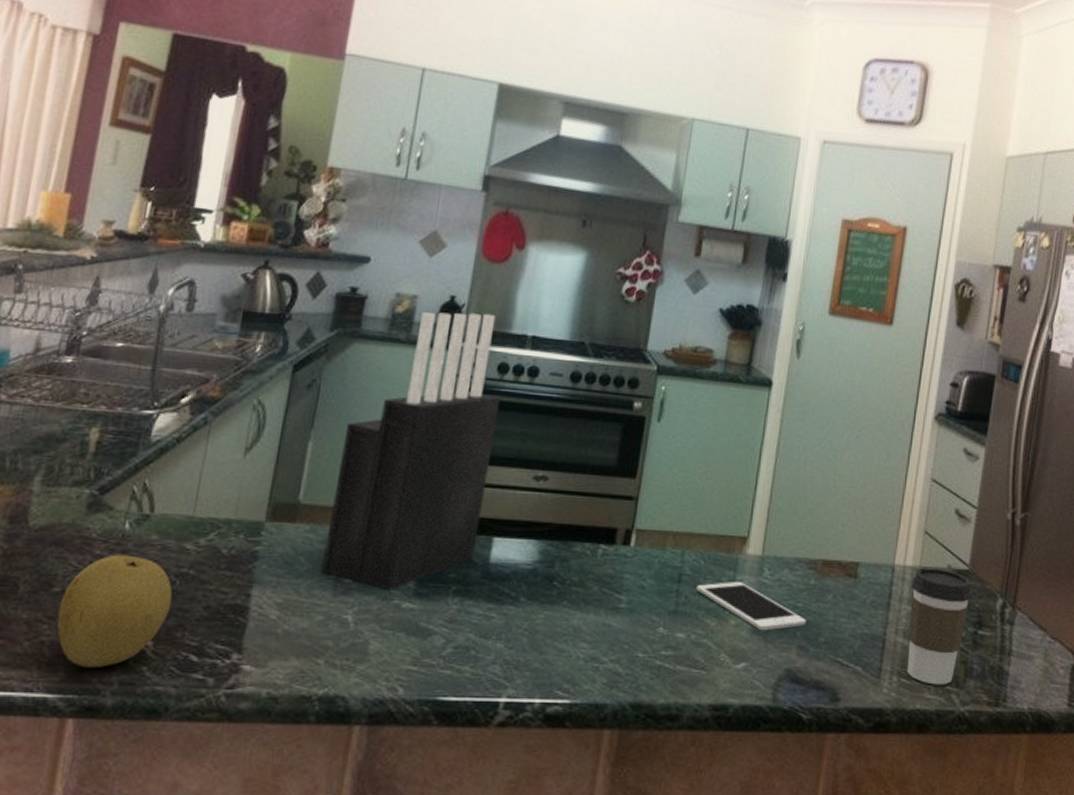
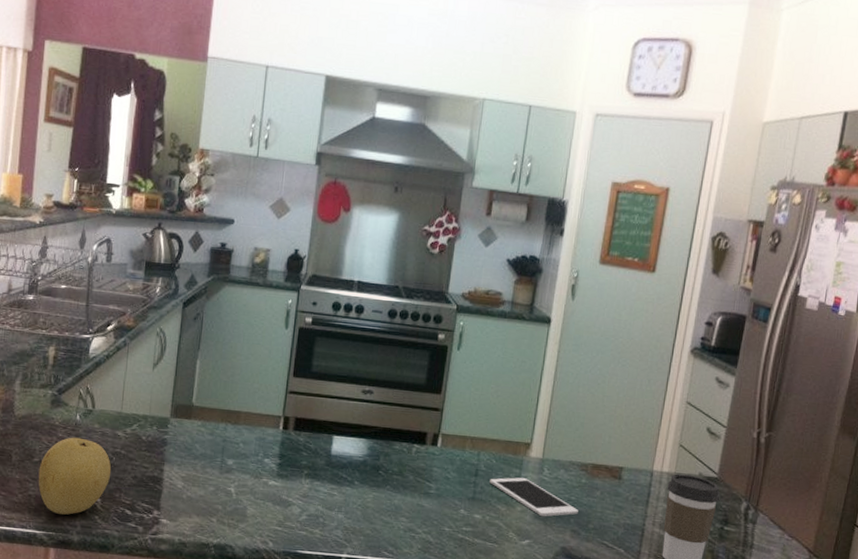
knife block: present [322,312,500,591] -> none [211,262,335,472]

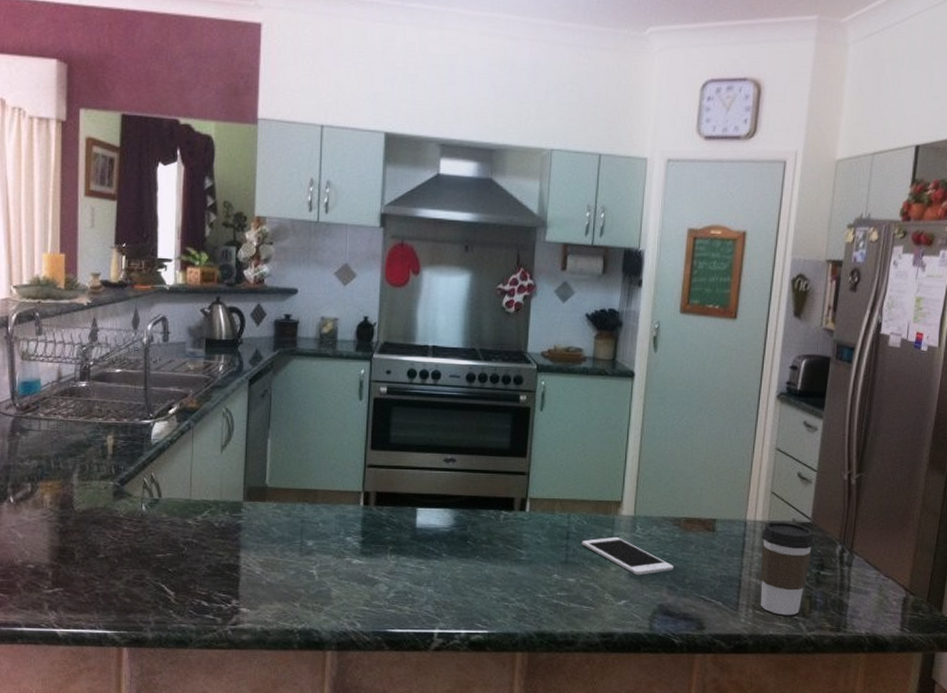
fruit: present [38,437,112,515] -> none [105,529,184,611]

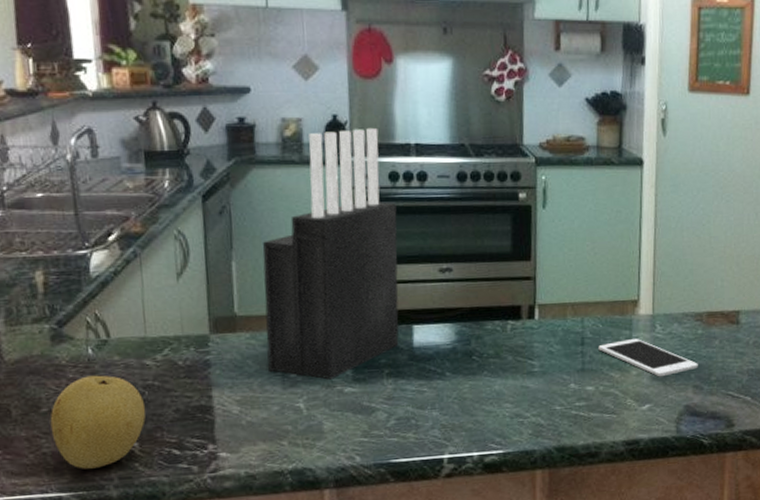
fruit: none [105,529,184,611] -> present [50,375,146,469]
knife block: none [290,329,412,551] -> present [262,127,399,380]

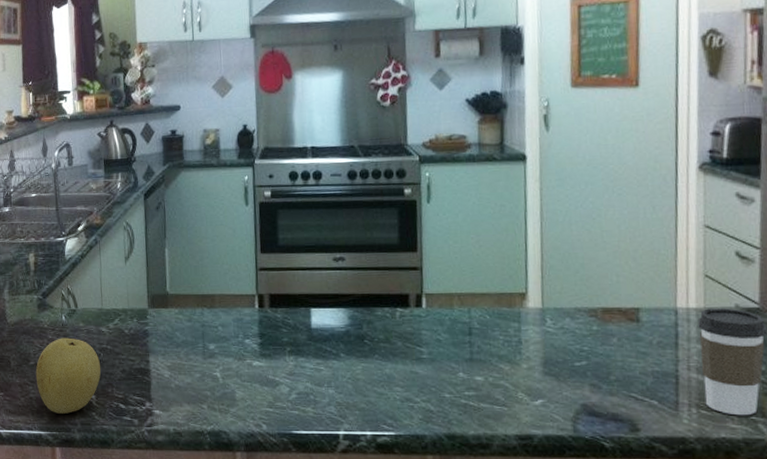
knife block: present [262,127,399,380] -> none [188,134,299,353]
cell phone: present [598,339,698,377] -> none [486,332,595,373]

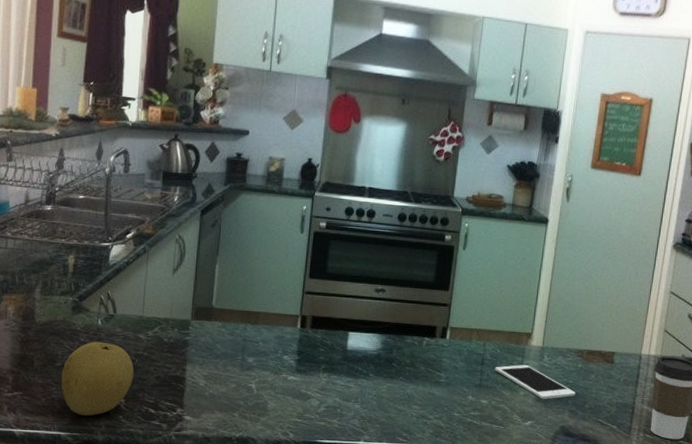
cell phone: none [486,332,595,373] -> present [495,365,576,400]

